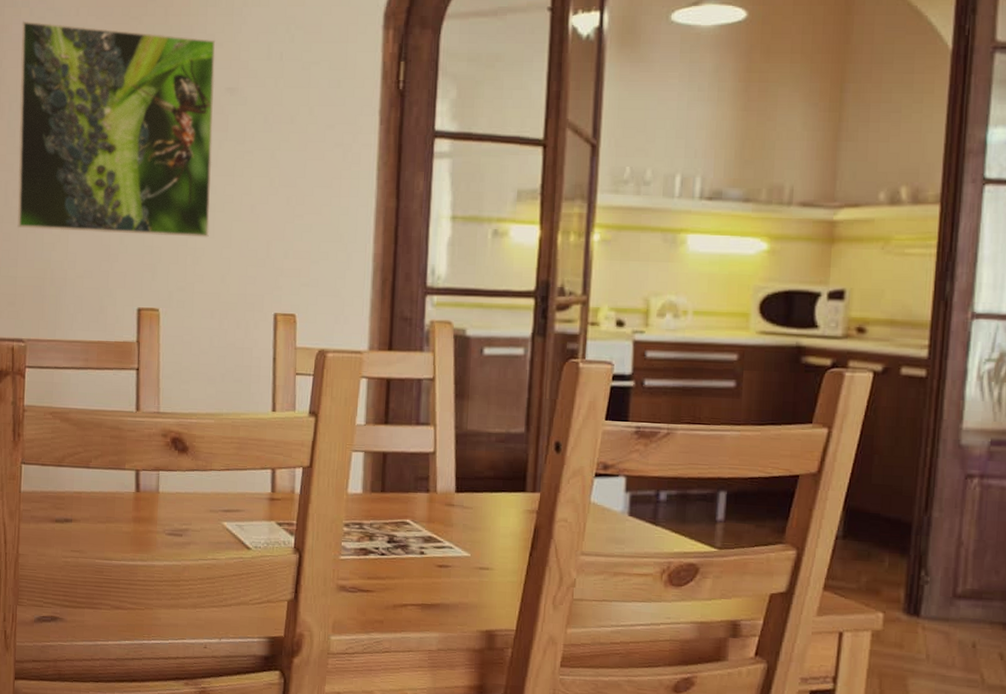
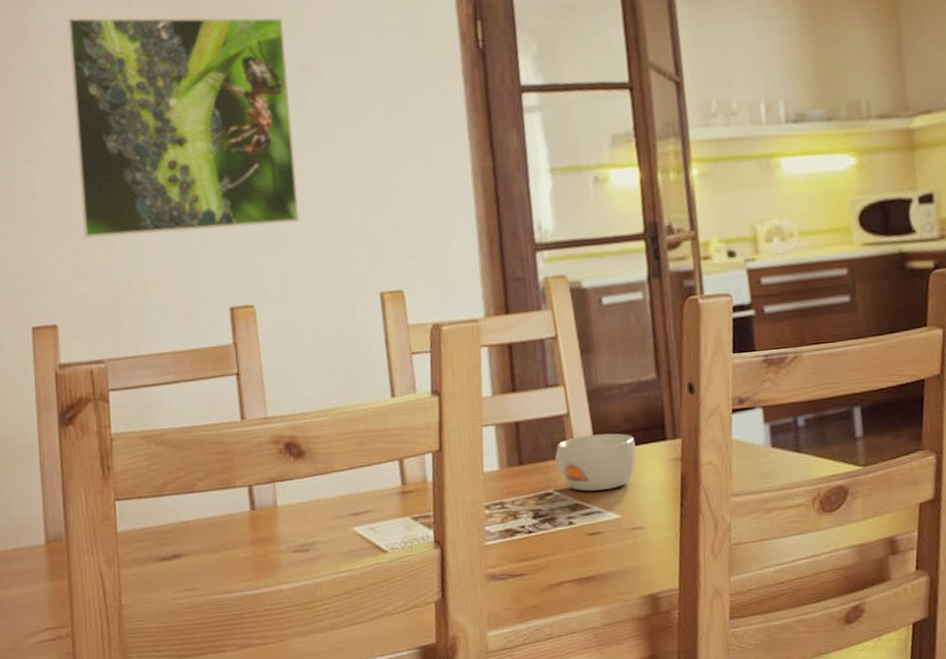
bowl: none [416,475,495,529] -> present [555,433,636,492]

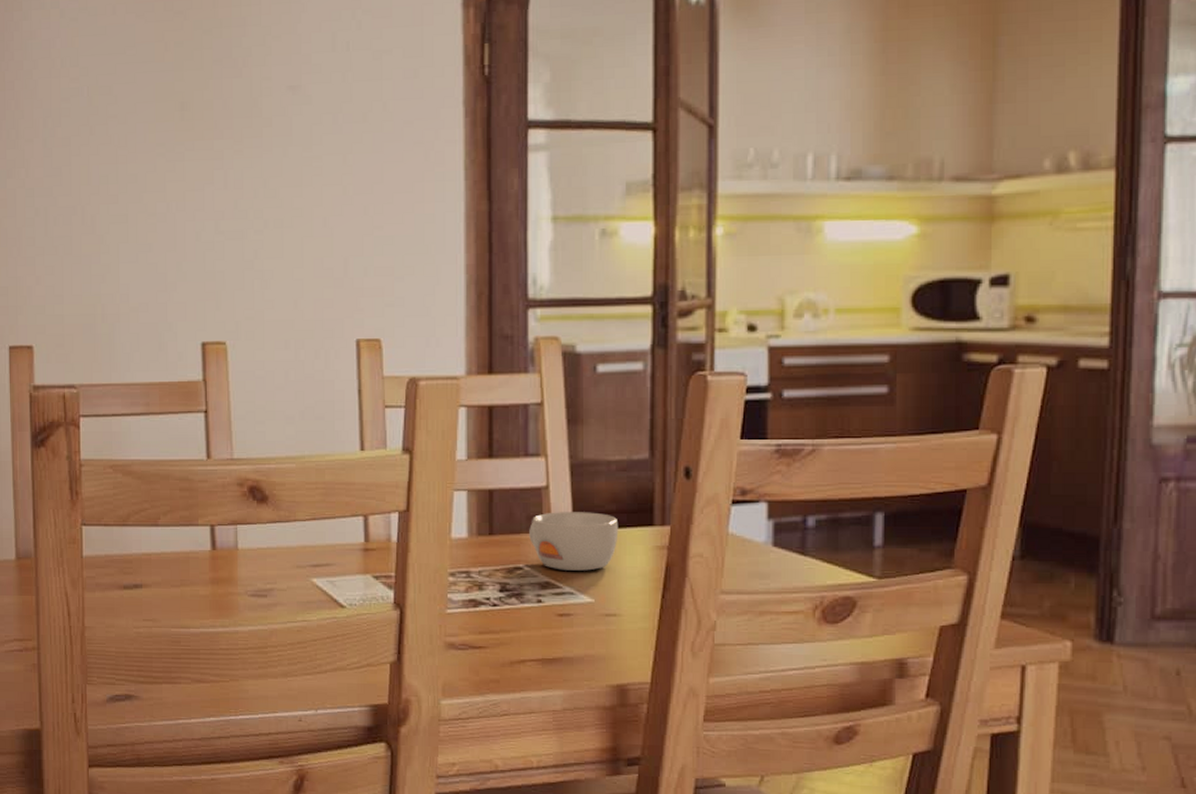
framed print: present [67,17,300,238] -> none [52,24,277,260]

